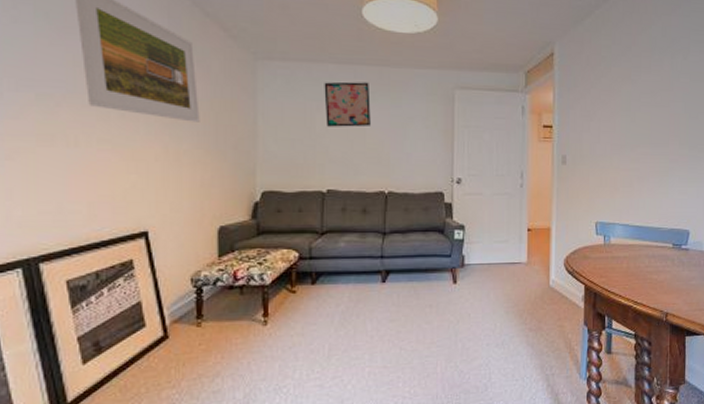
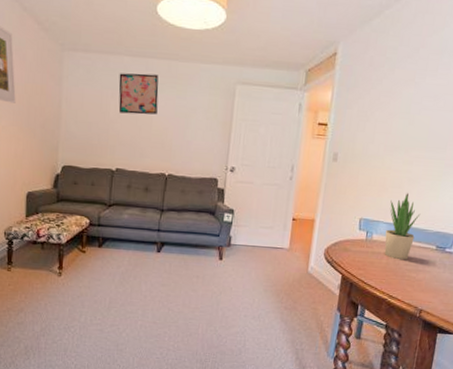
potted plant: none [623,192,654,263] -> present [384,193,421,260]

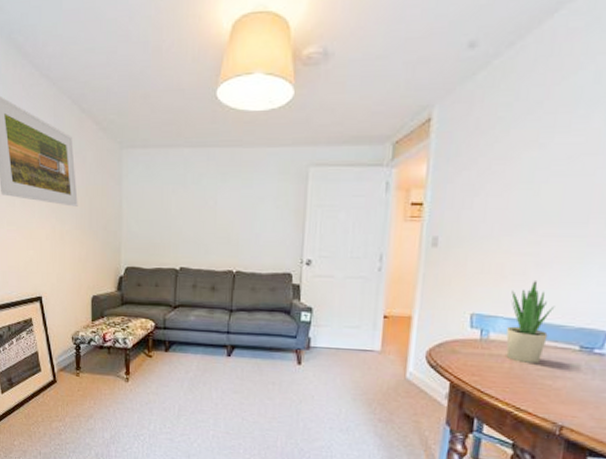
wall art: present [118,73,159,115] -> none [179,164,222,209]

